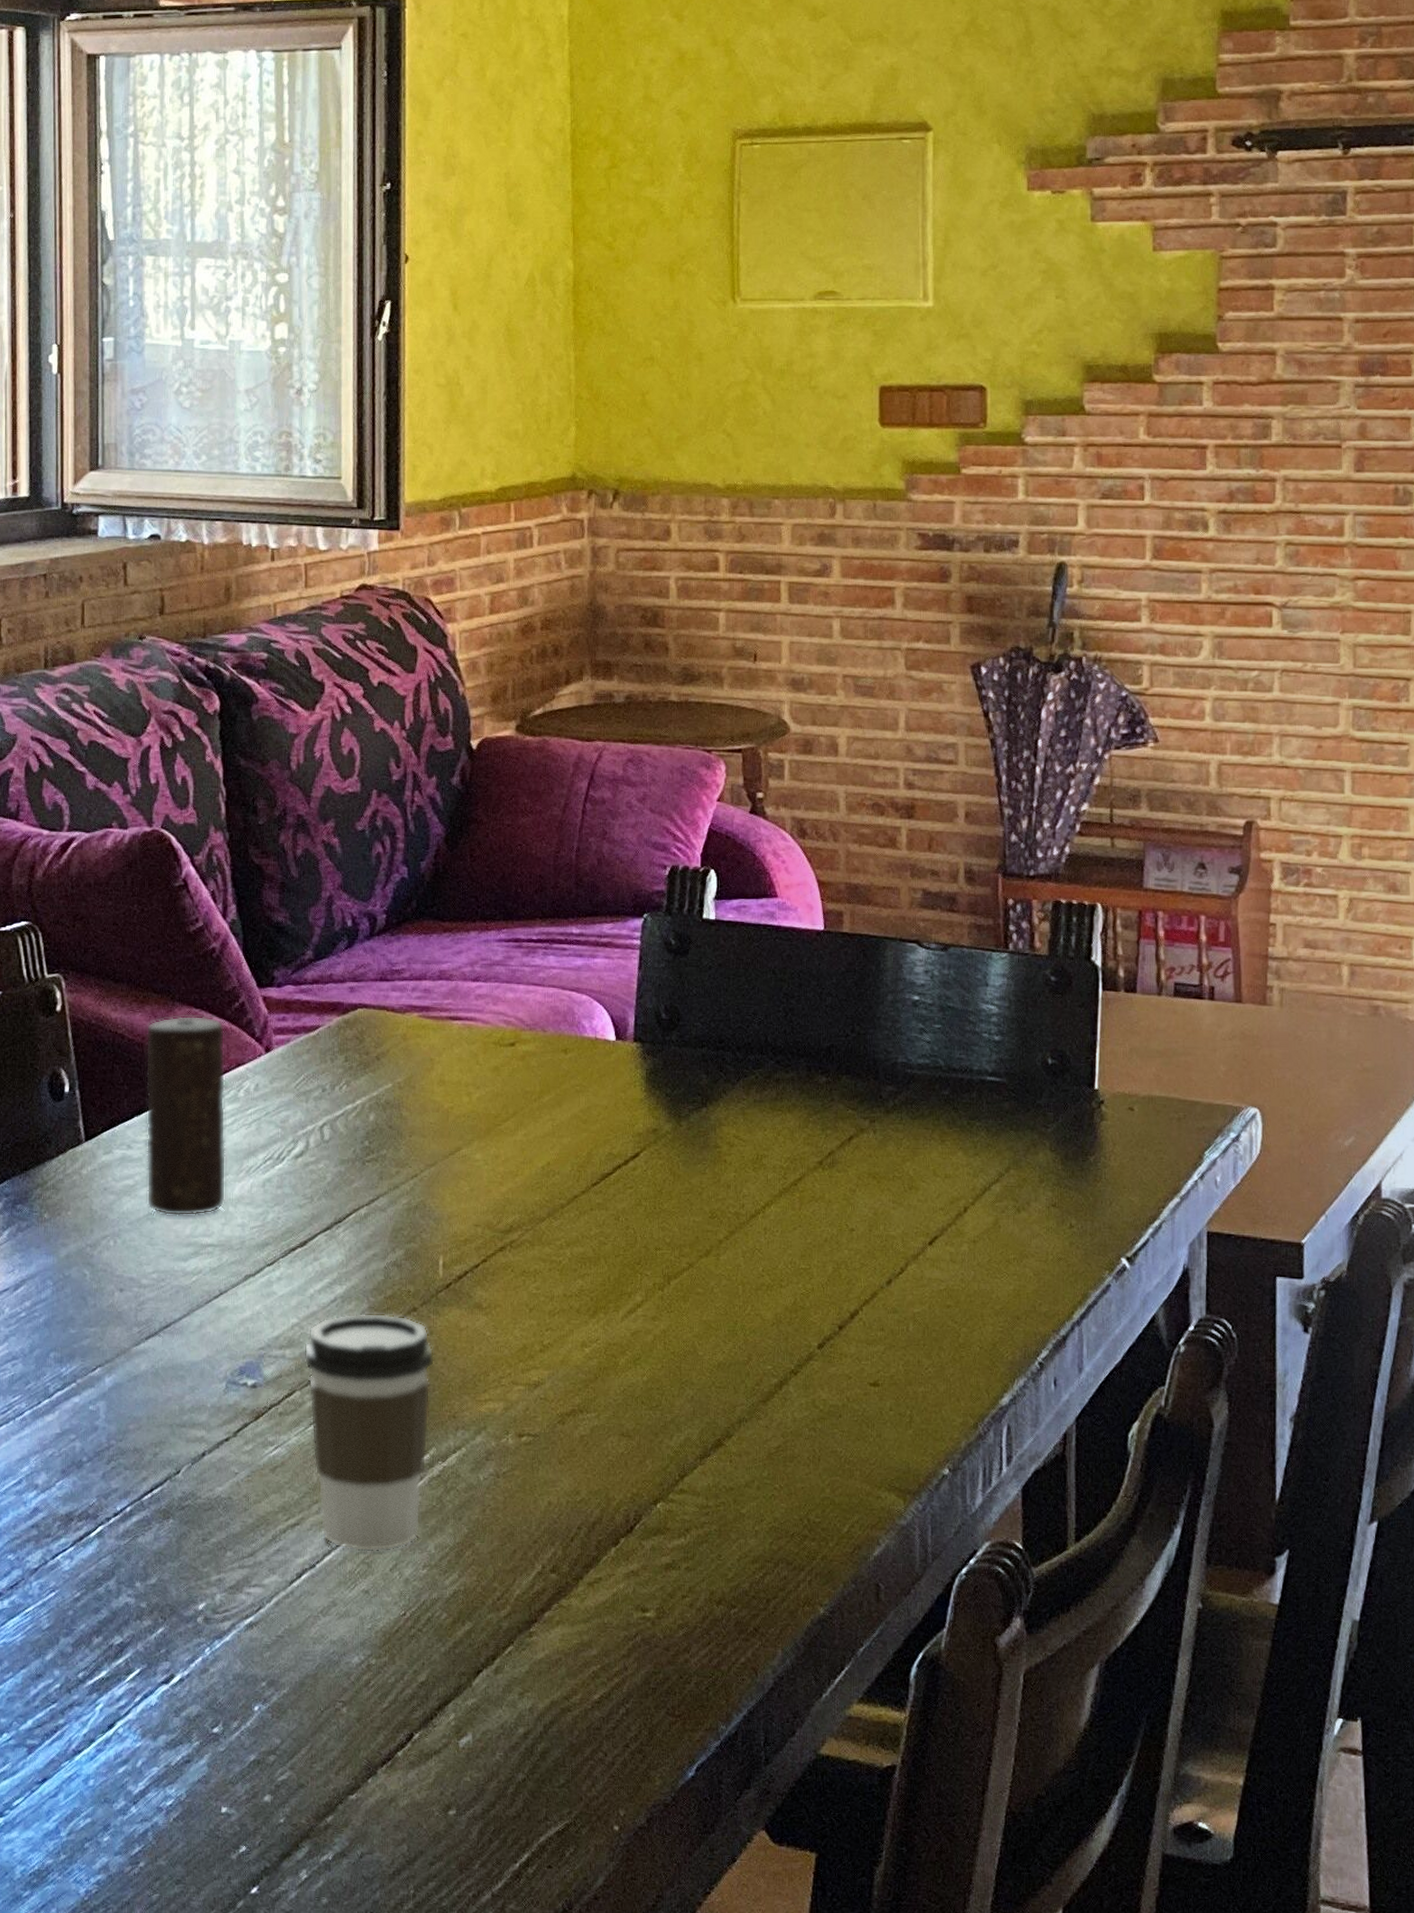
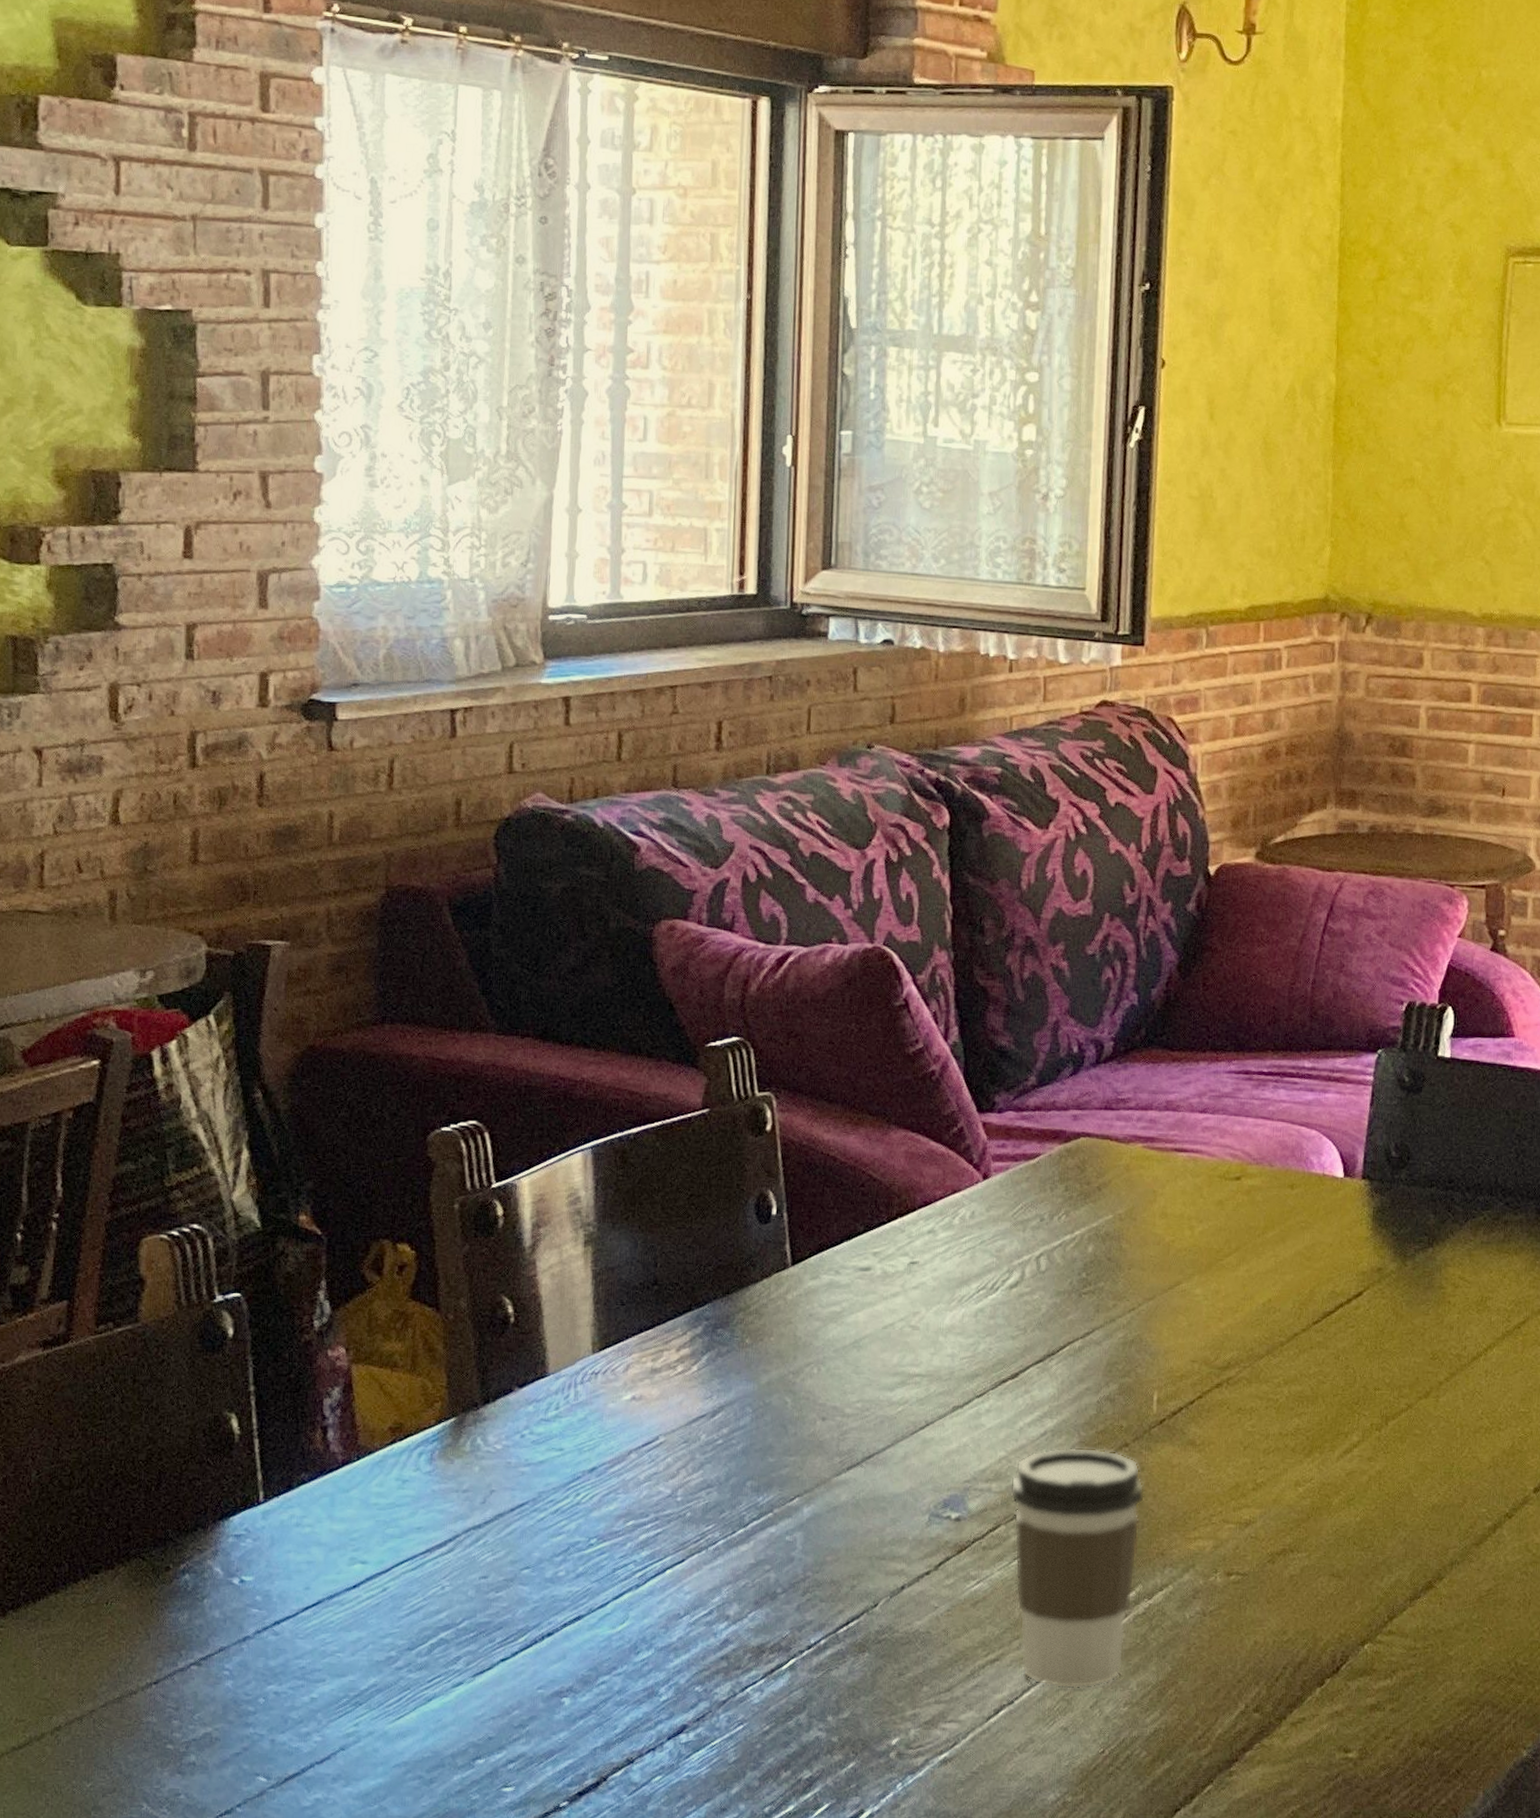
candle: present [145,1015,226,1216] -> none [853,1139,942,1345]

